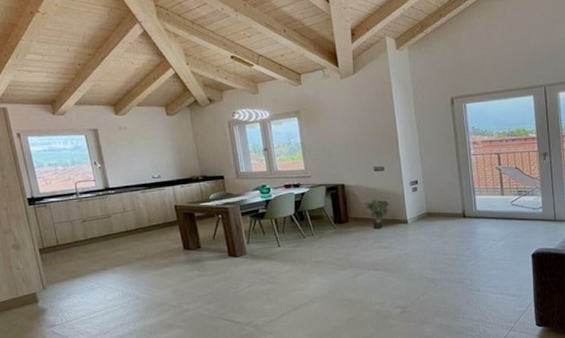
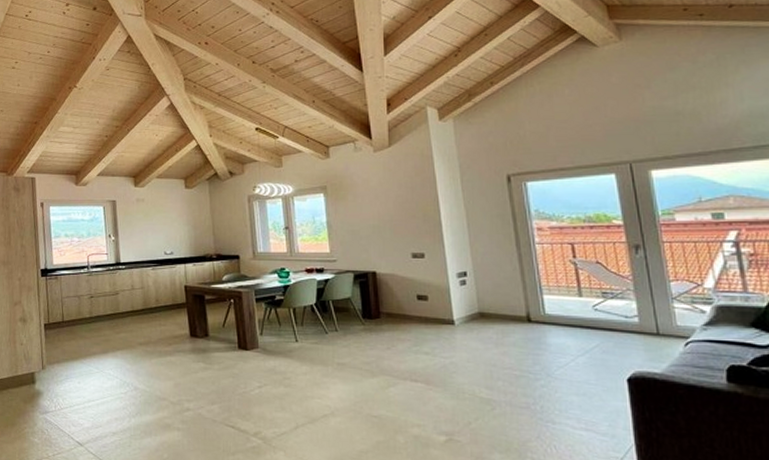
potted plant: present [363,199,390,230] -> none [398,292,431,330]

